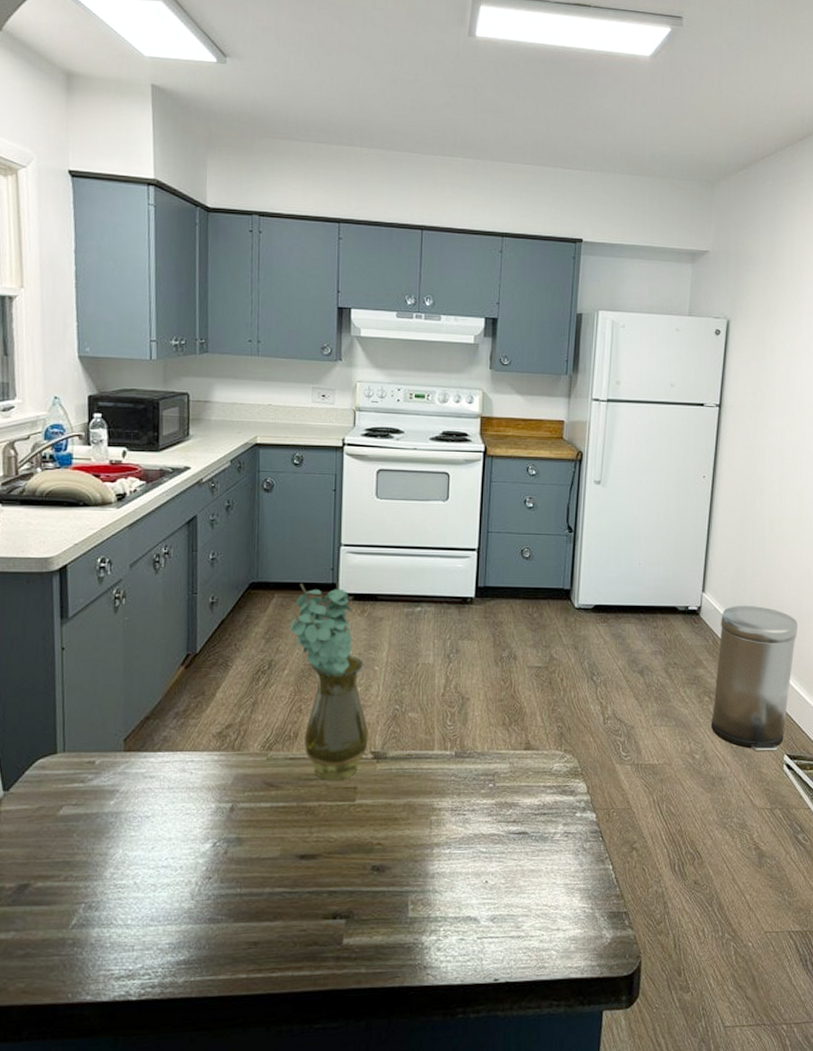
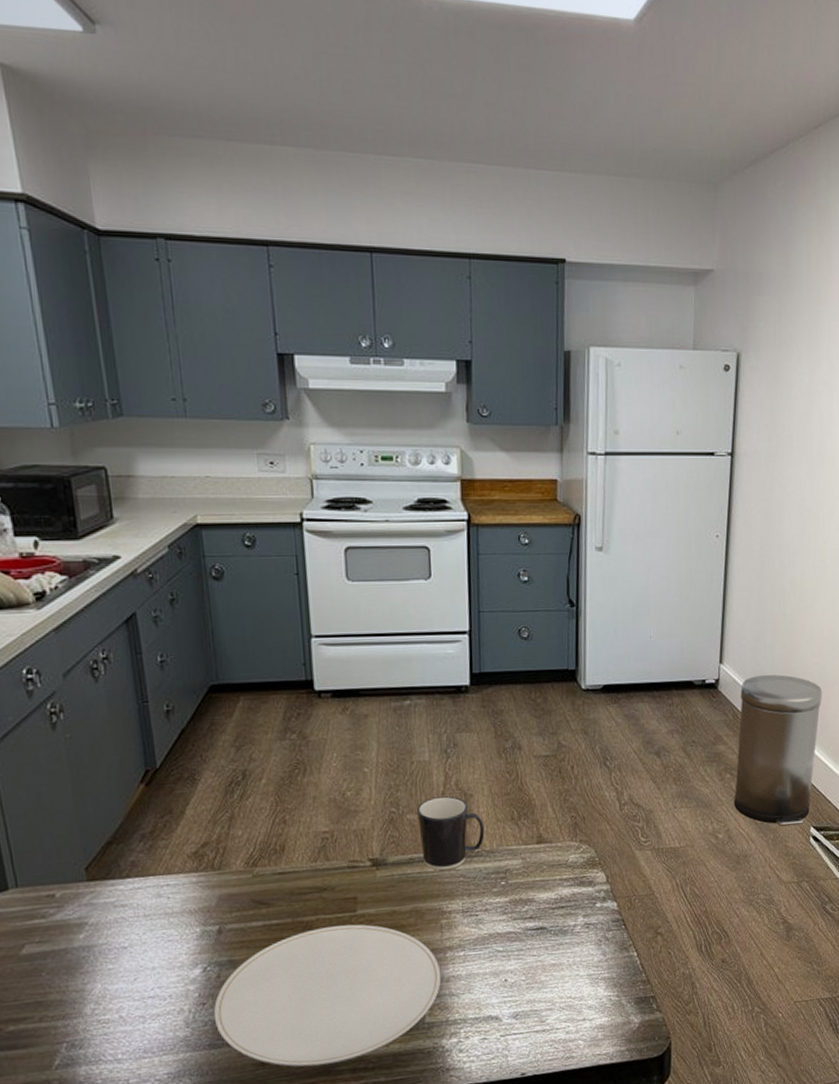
plate: none [217,813,427,951] -> present [213,924,442,1067]
vase: present [290,581,368,781] -> none [262,678,365,893]
mug: none [417,698,478,769] -> present [416,796,485,871]

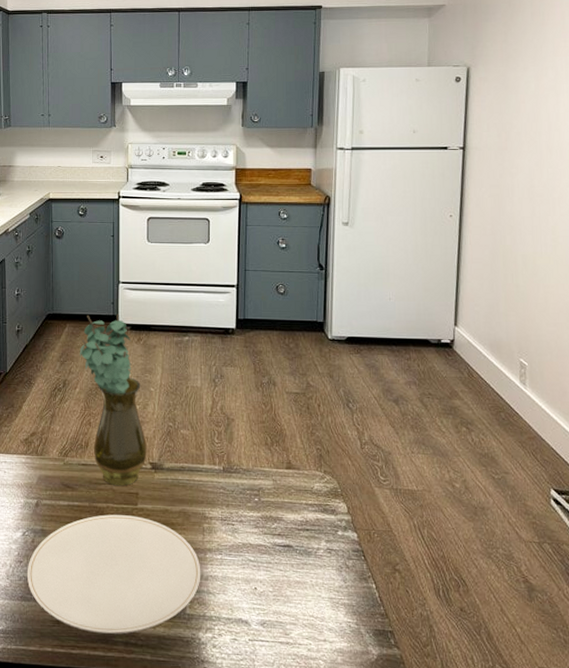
vase: none [262,678,365,893] -> present [80,314,147,486]
mug: present [416,796,485,871] -> none [188,418,243,481]
pedal bin: present [734,674,823,826] -> none [470,340,560,486]

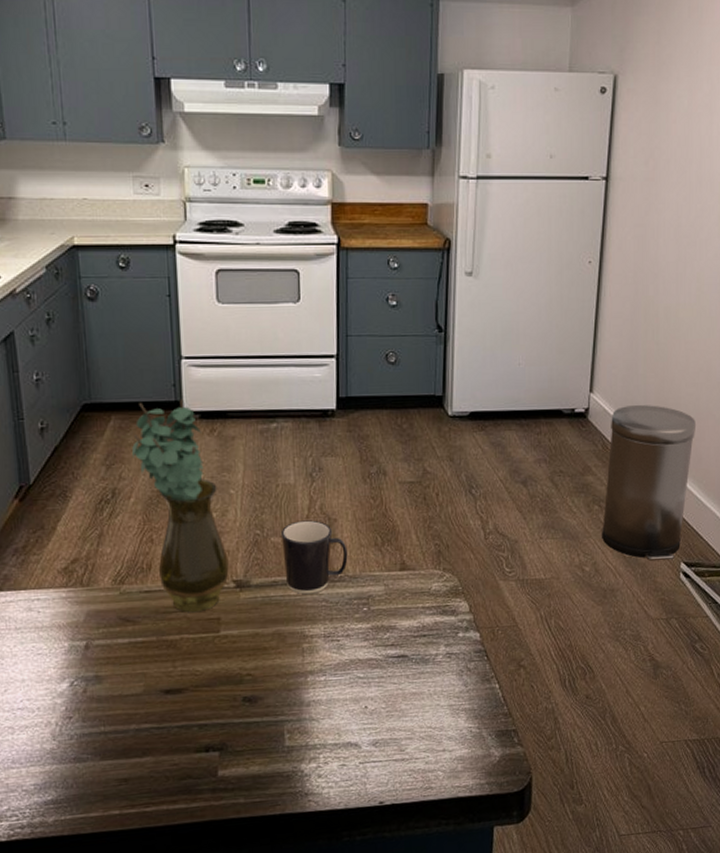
plate: present [26,514,201,634] -> none [79,645,302,785]
mug: none [188,418,243,481] -> present [280,520,348,595]
pedal bin: none [470,340,560,486] -> present [602,405,697,561]

